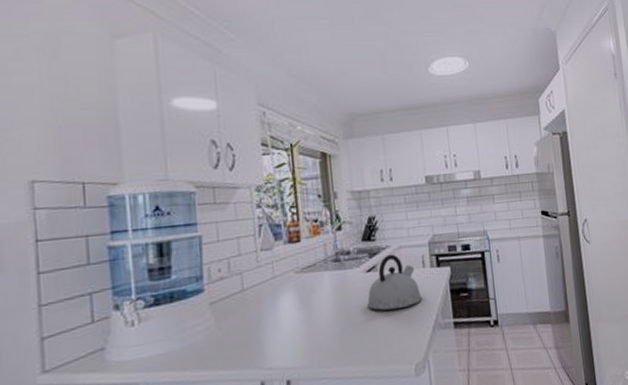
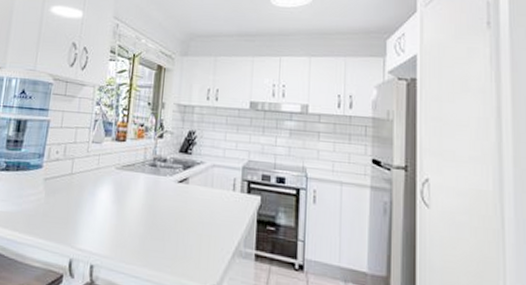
kettle: present [367,254,422,311] -> none [173,170,227,226]

